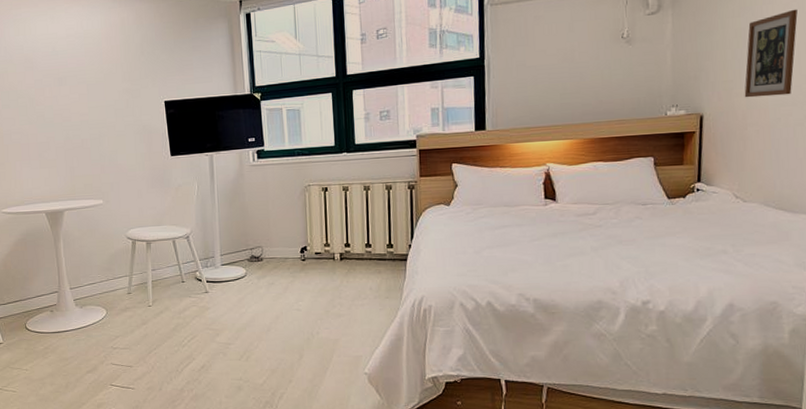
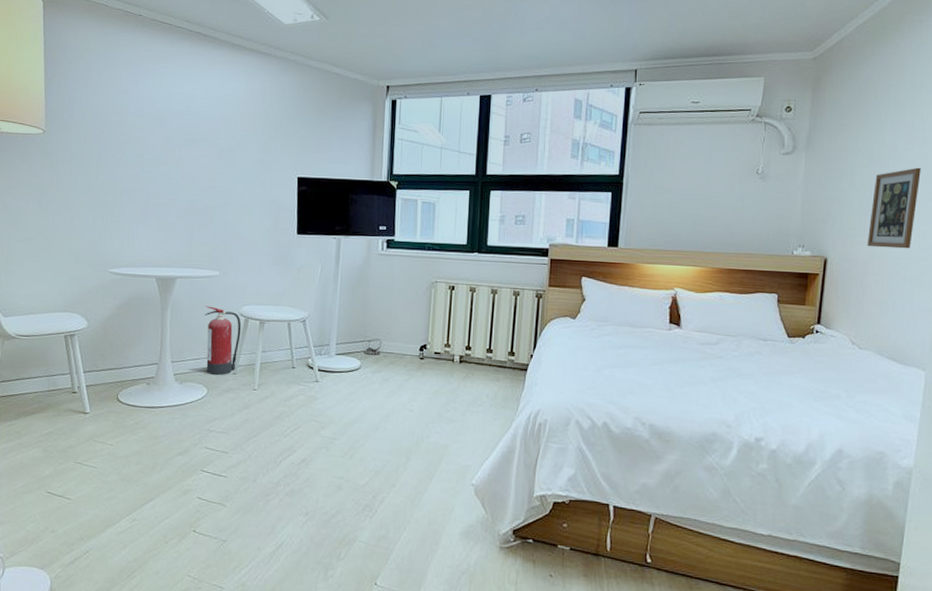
fire extinguisher: none [94,233,130,297] -> present [204,306,242,376]

